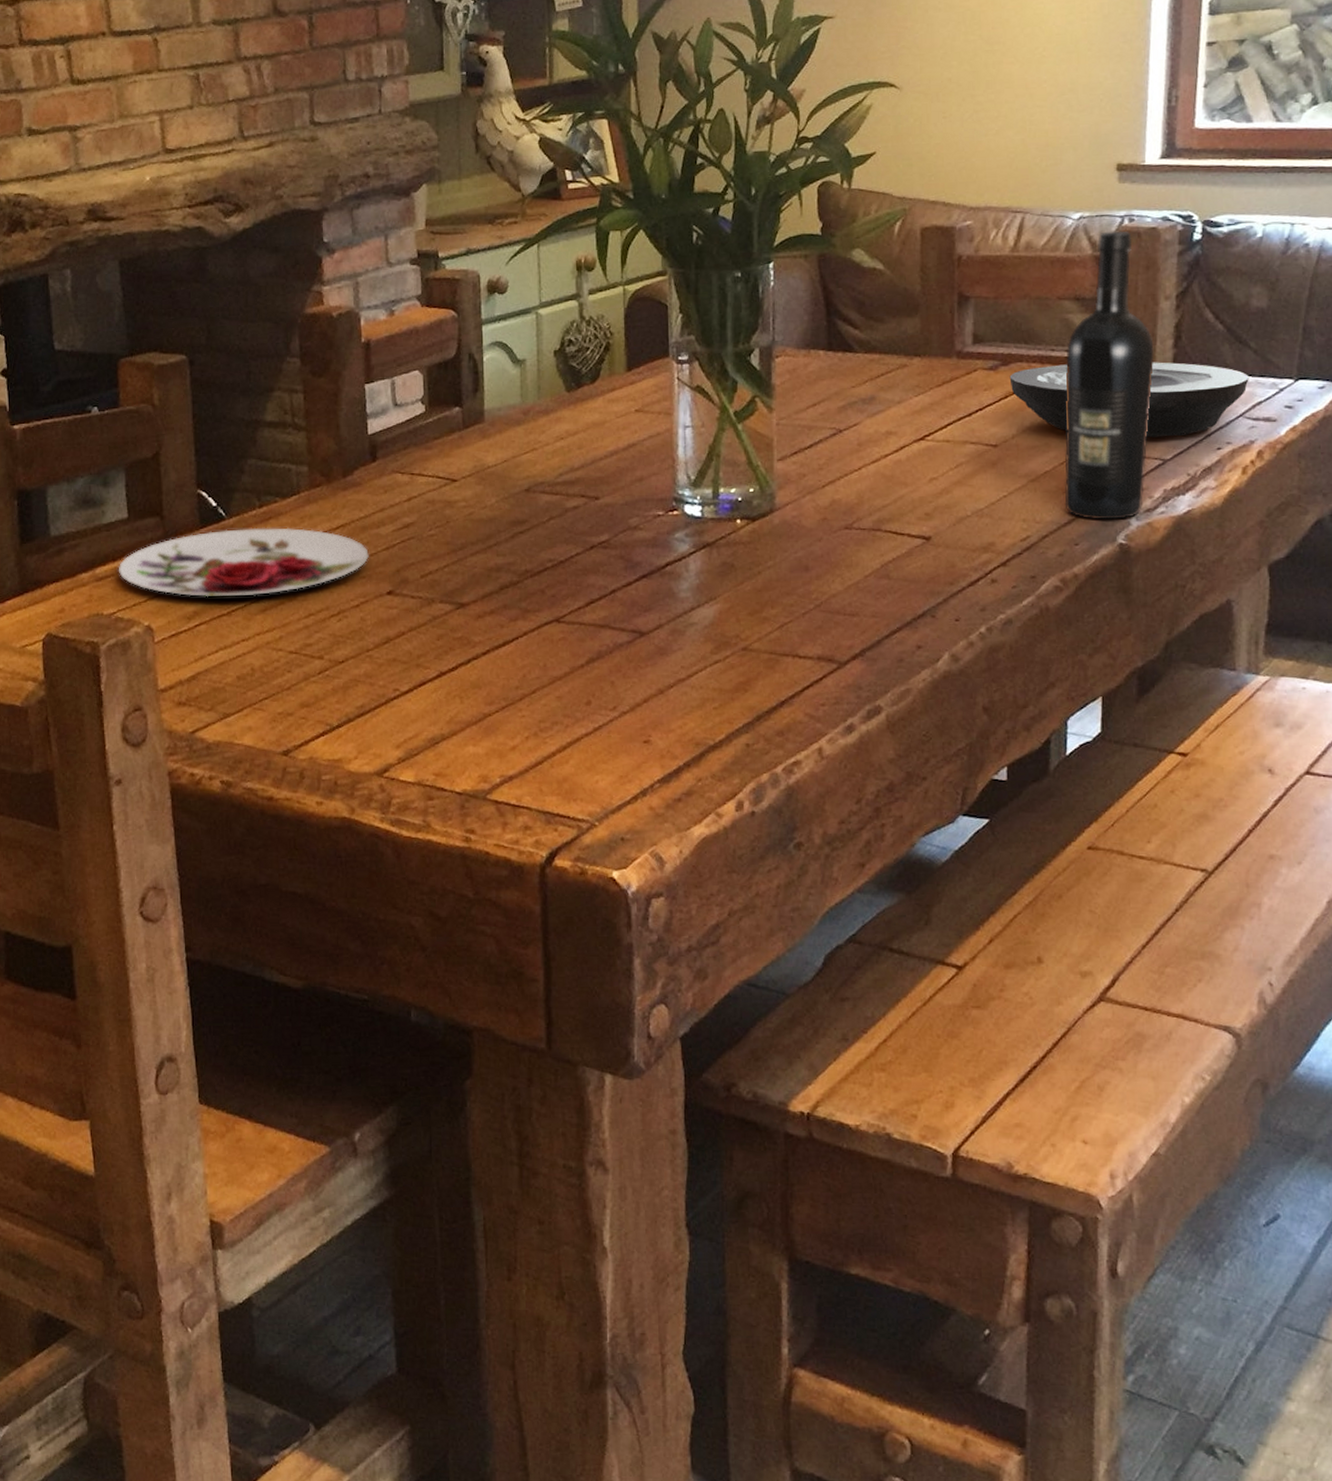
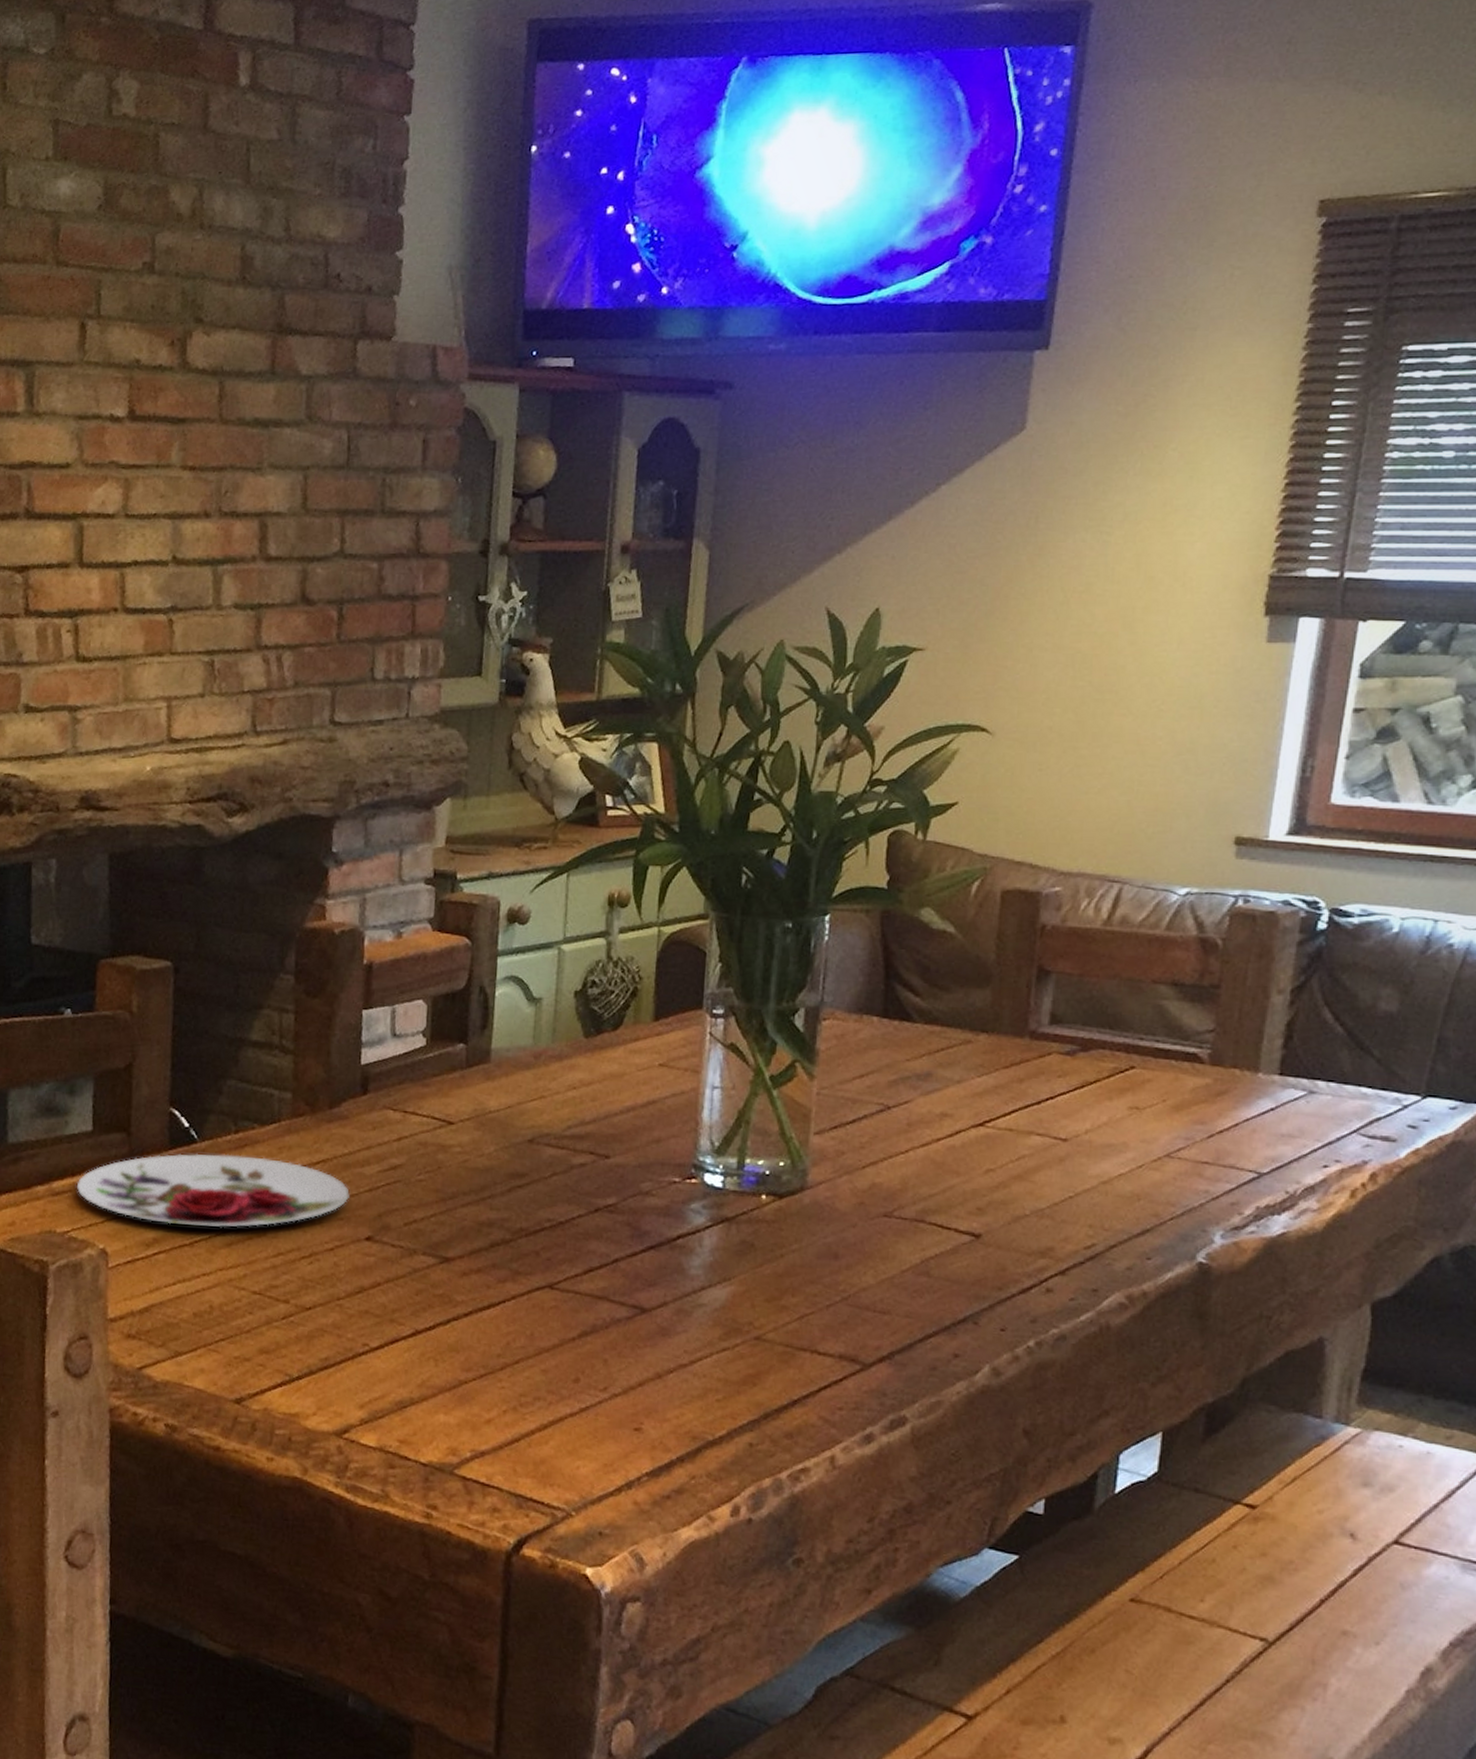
plate: present [1009,362,1250,438] -> none [1088,1056,1370,1148]
wine bottle: present [1064,231,1155,520] -> none [1139,911,1260,1235]

